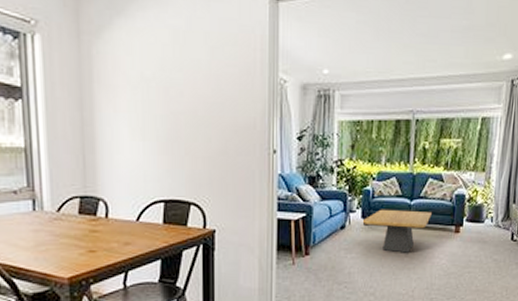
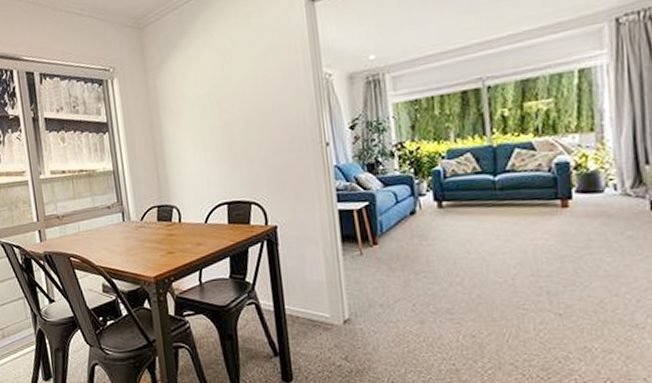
coffee table: present [362,209,432,253] -> none [435,186,525,236]

